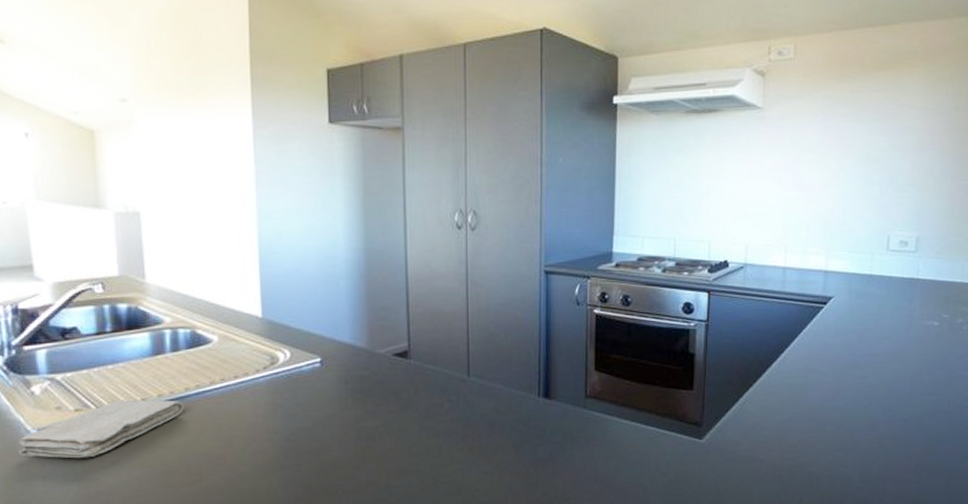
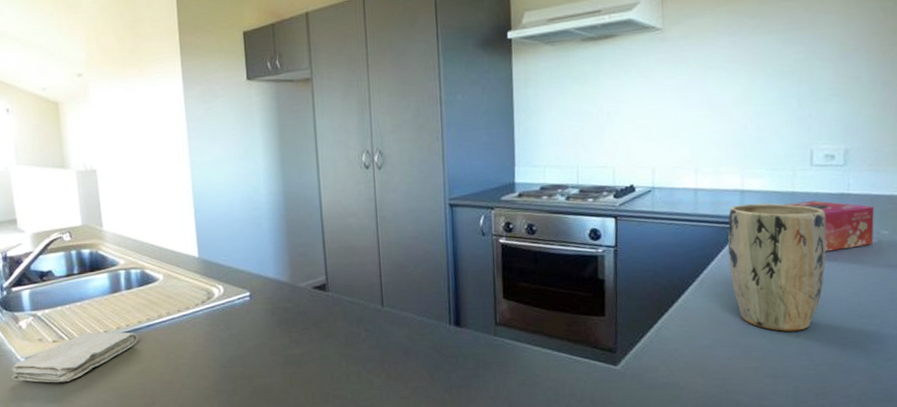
plant pot: none [810,284,897,407] -> present [727,203,827,332]
tissue box: none [861,284,938,332] -> present [783,201,874,252]

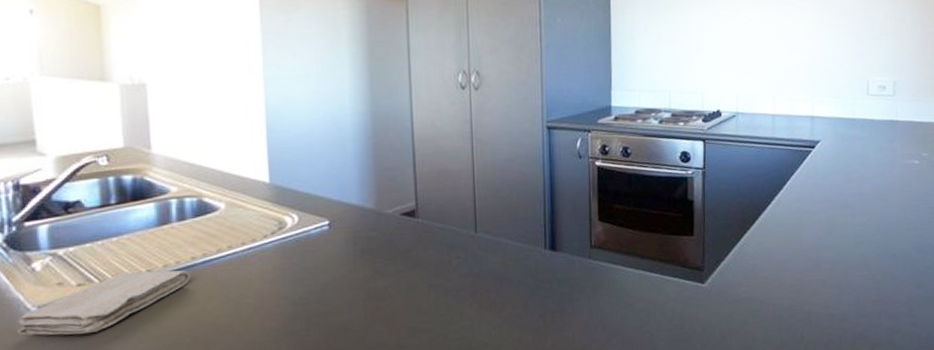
plant pot: present [727,203,827,332] -> none [800,128,880,245]
tissue box: present [783,201,874,252] -> none [846,126,917,172]

